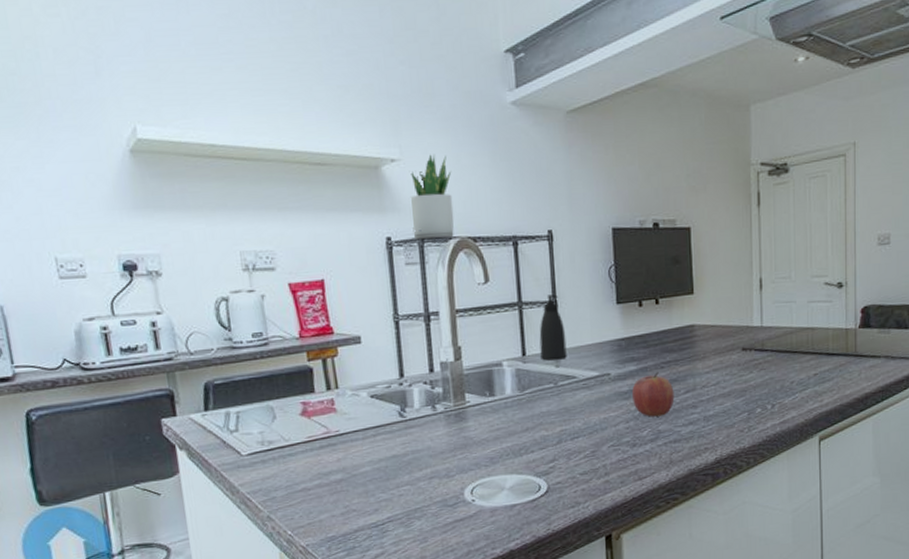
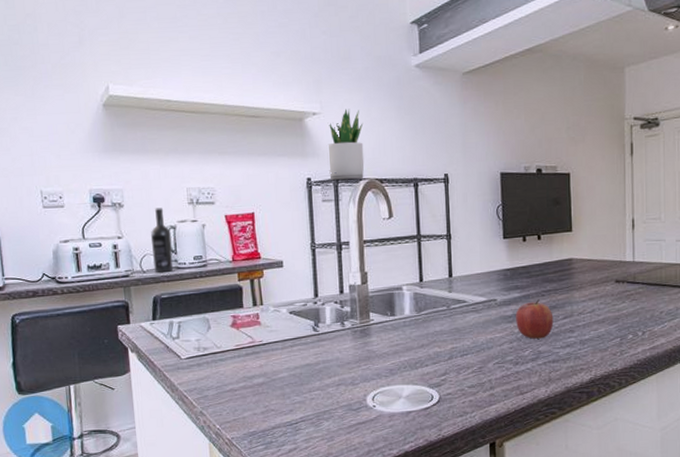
wine bottle: none [197,275,228,355] -> present [150,207,174,274]
soap dispenser: present [539,294,567,362] -> none [435,229,459,288]

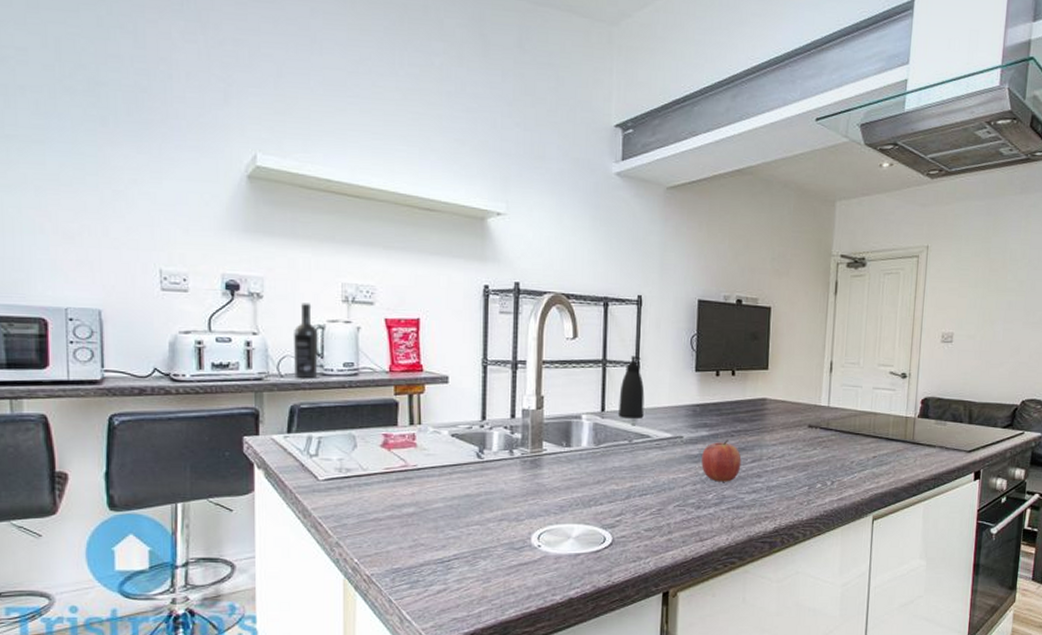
planter: present [326,108,365,181] -> none [509,212,553,293]
soap dispenser: none [435,229,459,288] -> present [618,356,645,420]

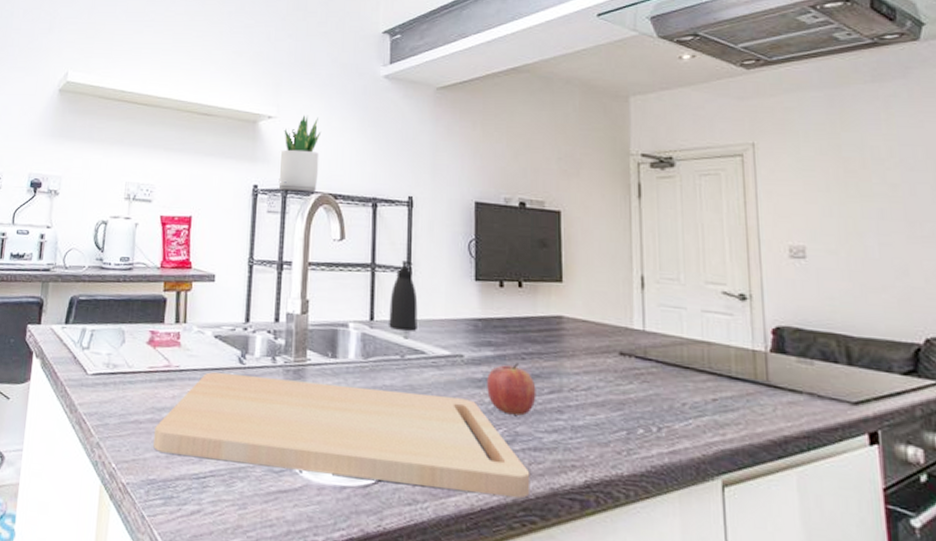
wine bottle: present [293,303,319,379] -> none [76,200,102,272]
cutting board: none [396,468,733,546] -> present [153,372,530,499]
planter: none [509,212,553,293] -> present [278,115,322,193]

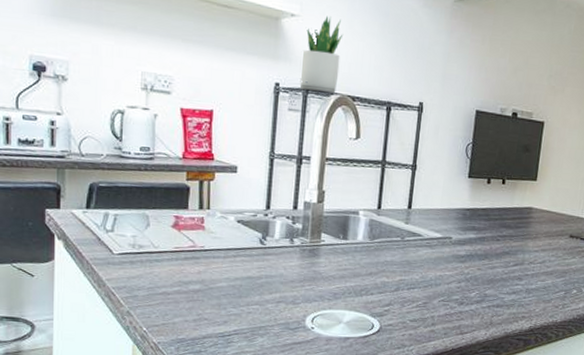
cutting board: present [153,372,530,499] -> none [182,251,492,341]
soap dispenser: present [389,260,418,332] -> none [393,159,419,219]
fruit: present [487,363,536,416] -> none [467,243,505,282]

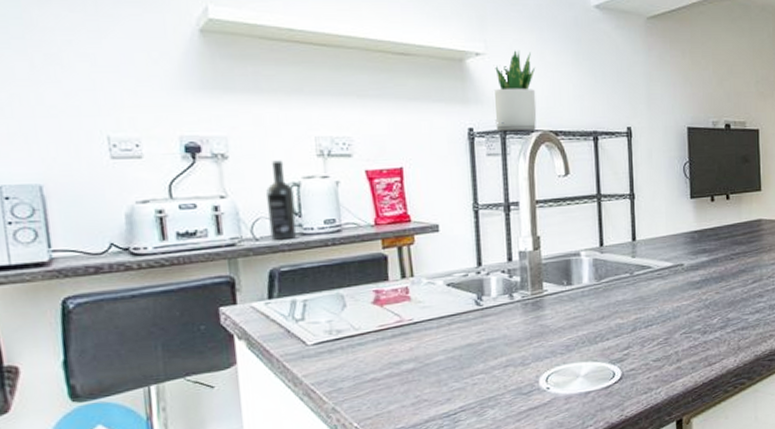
wine bottle: none [93,88,119,161] -> present [265,160,297,241]

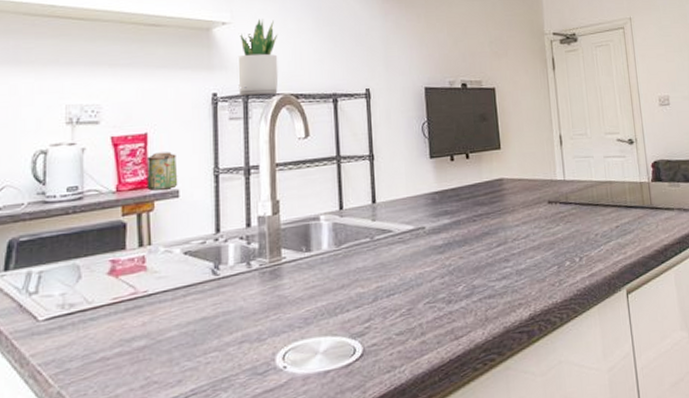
wine bottle: present [265,160,297,241] -> none [12,128,41,210]
canister: none [404,186,438,225] -> present [146,152,178,191]

